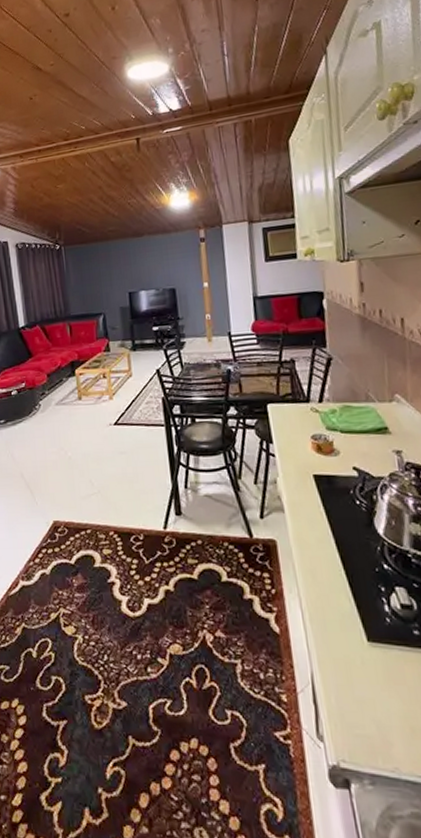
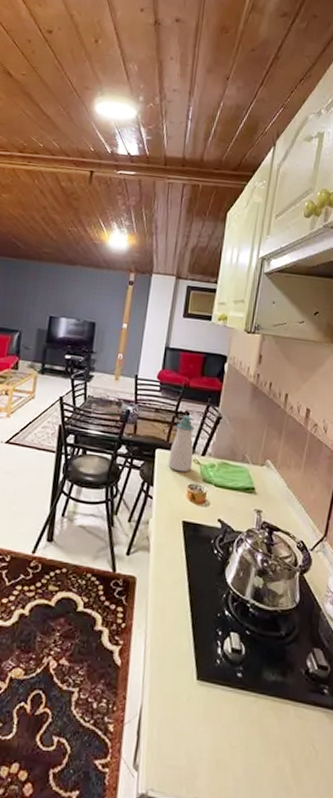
soap bottle: none [282,363,311,424] -> present [168,415,195,473]

